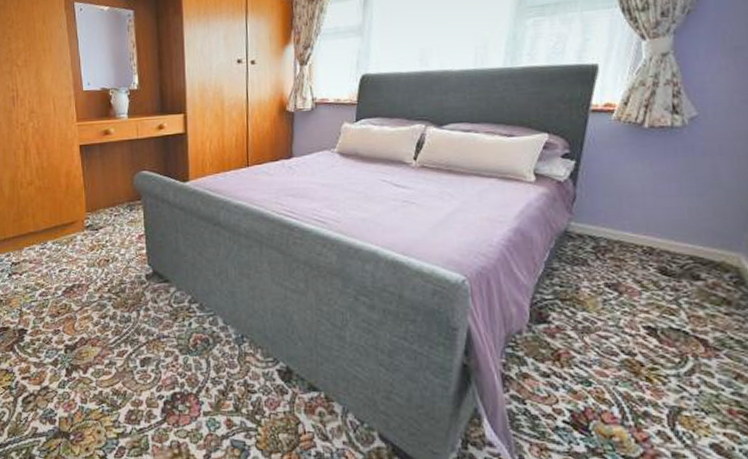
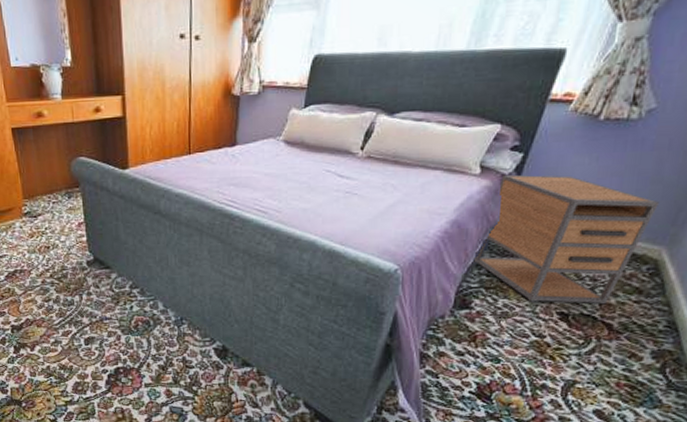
nightstand: none [543,181,725,317] -> present [473,174,659,305]

